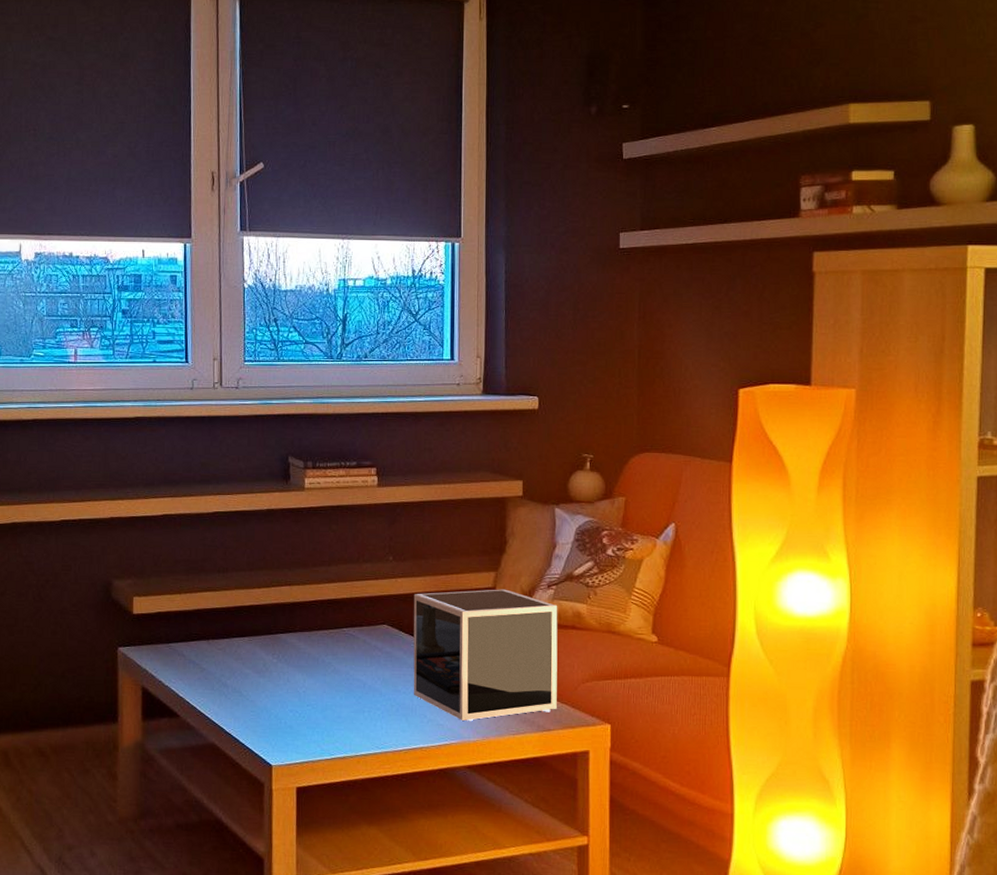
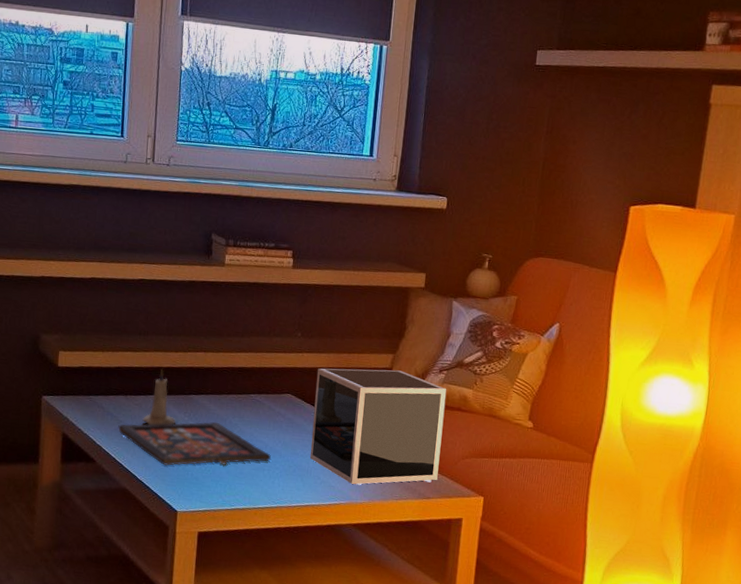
board game: none [202,662,370,716] -> present [118,421,271,466]
candle: none [227,608,263,671] -> present [142,369,176,426]

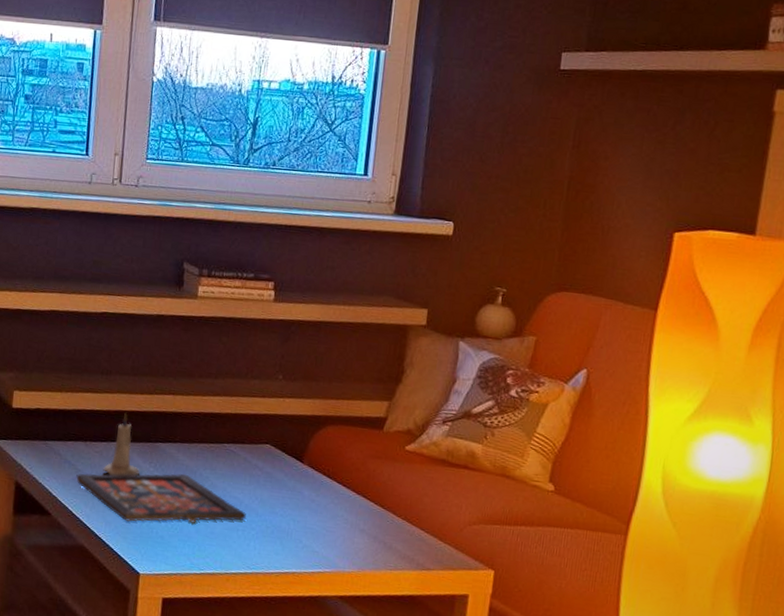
speaker: present [309,368,447,486] -> none [290,416,452,552]

